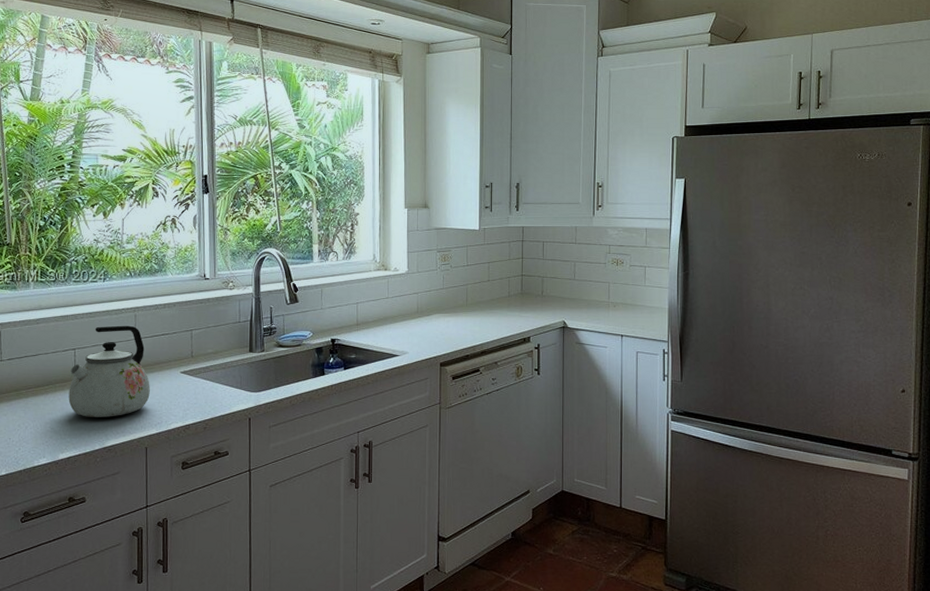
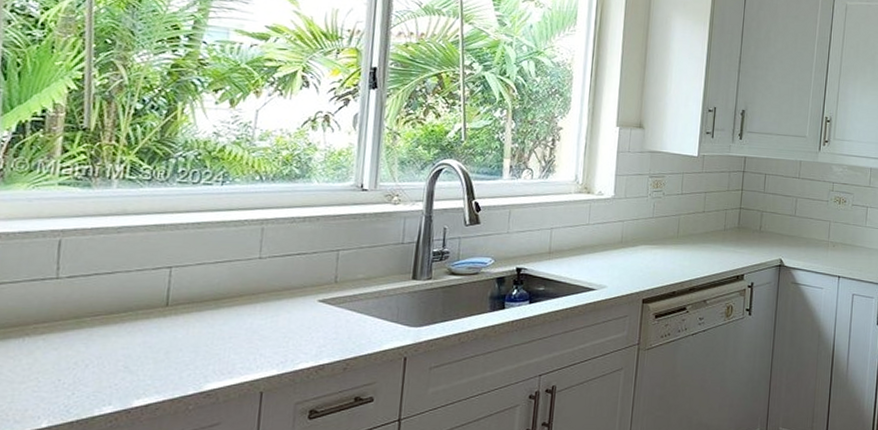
kettle: present [68,325,150,417] -> none [154,240,275,354]

